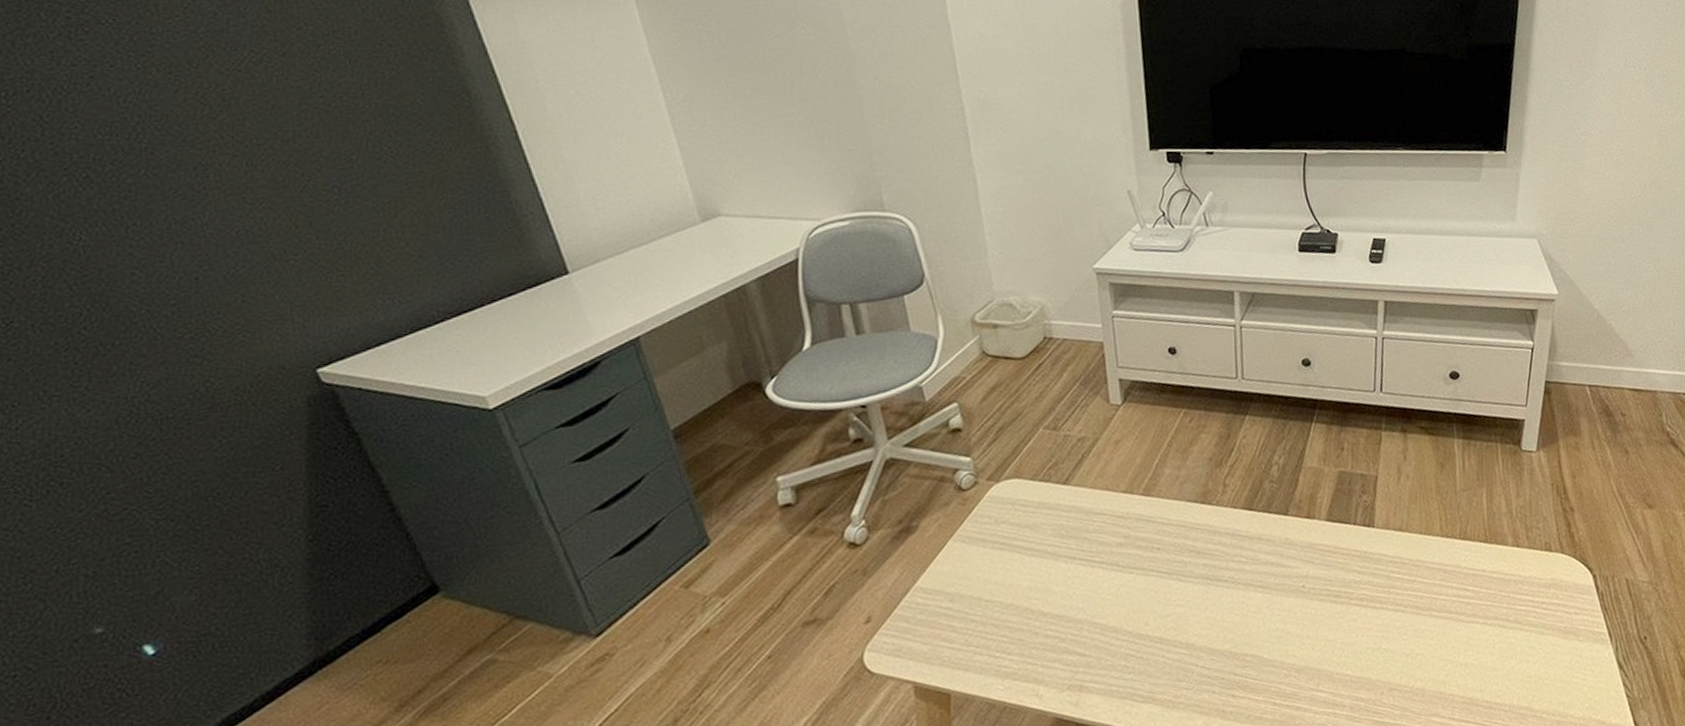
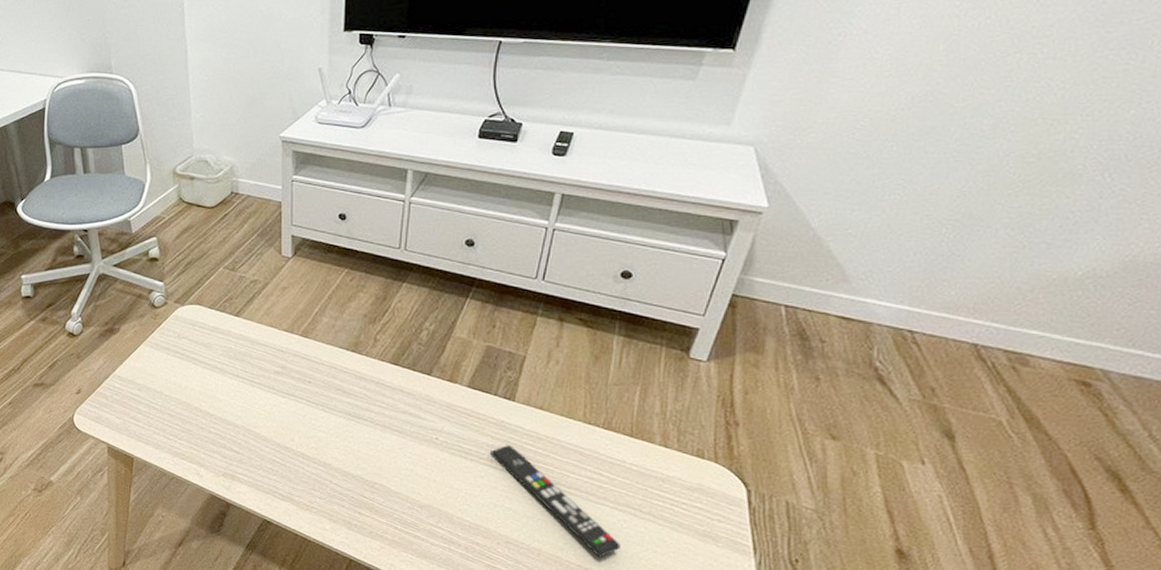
remote control: none [1359,577,1497,682] -> present [490,445,621,557]

